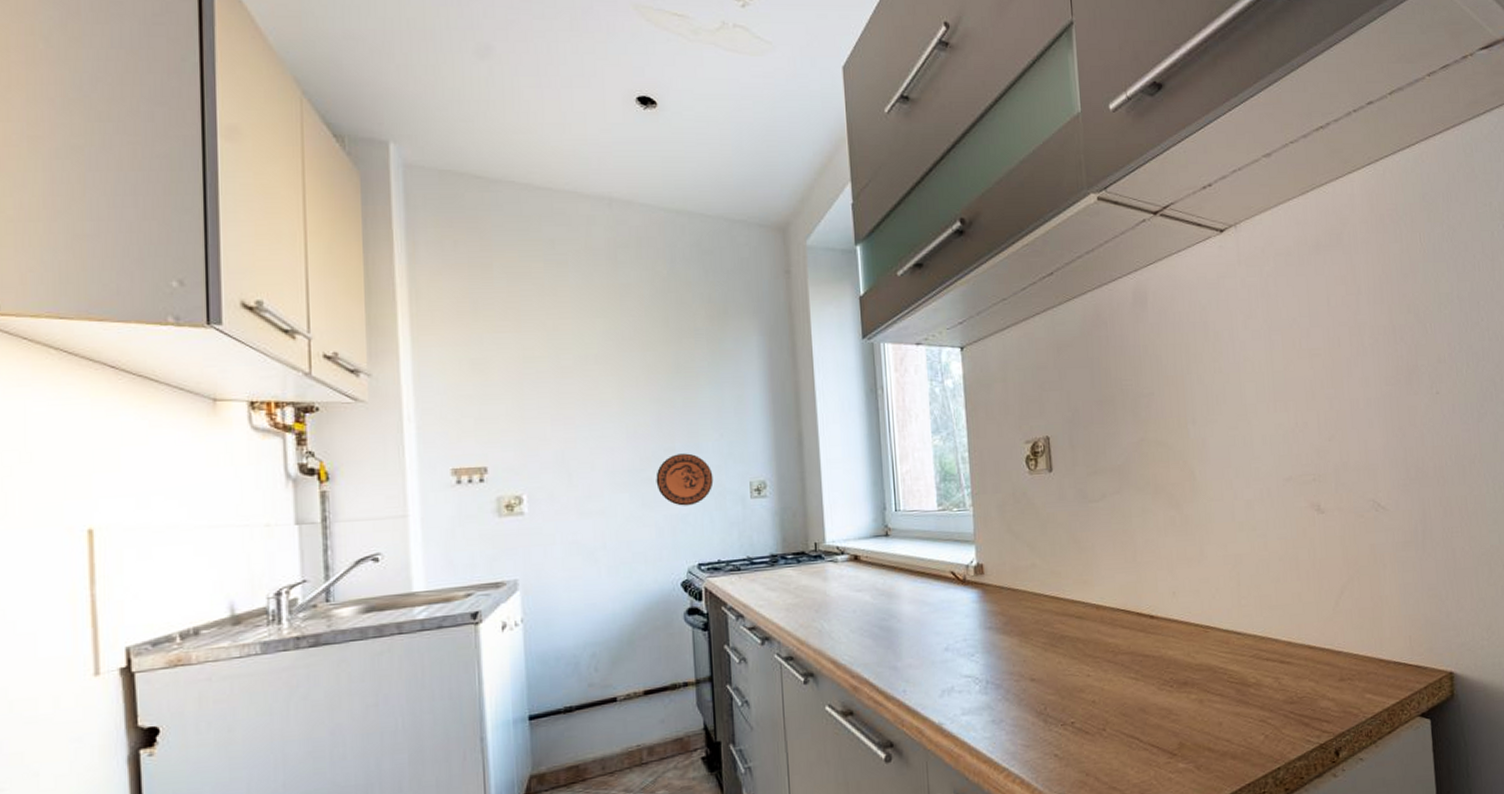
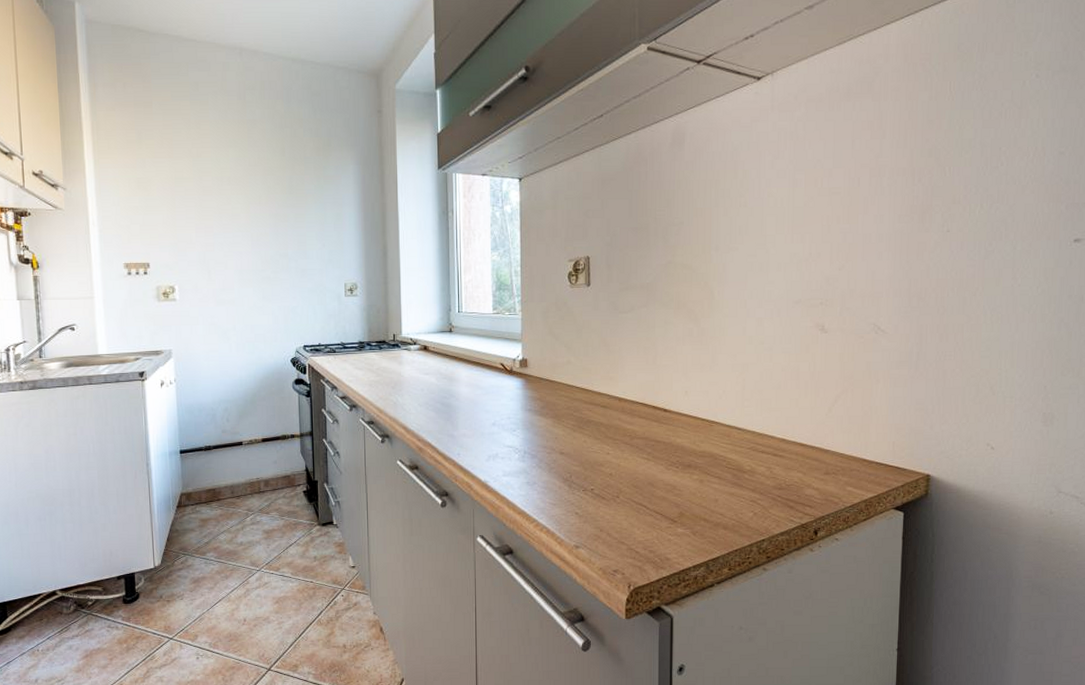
decorative plate: present [656,453,714,506] -> none [273,258,317,300]

